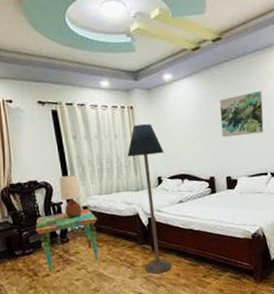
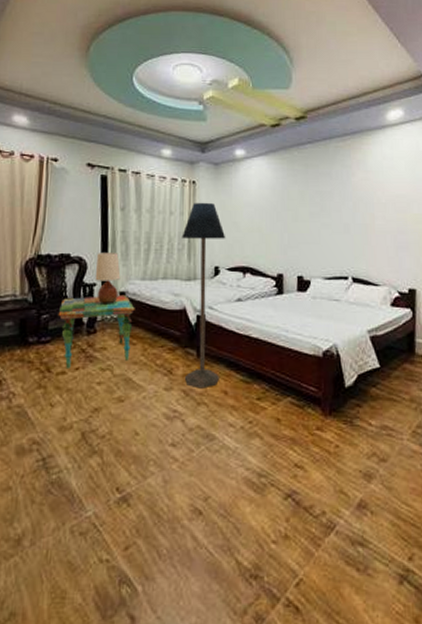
wall art: present [220,91,264,138] -> none [297,180,348,229]

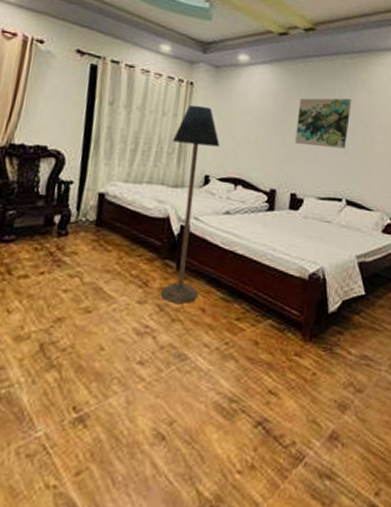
side table: present [58,294,135,368] -> none [26,194,114,272]
lamp: present [95,253,121,304] -> none [72,148,102,206]
wall art: none [297,180,348,229] -> present [295,98,351,149]

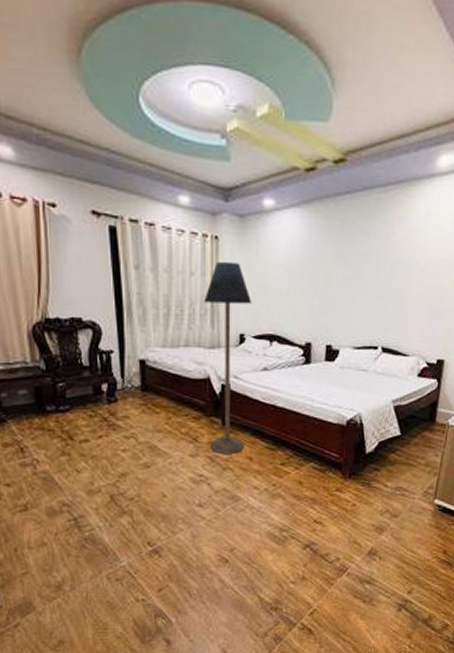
wall art: present [295,98,351,149] -> none [328,239,387,295]

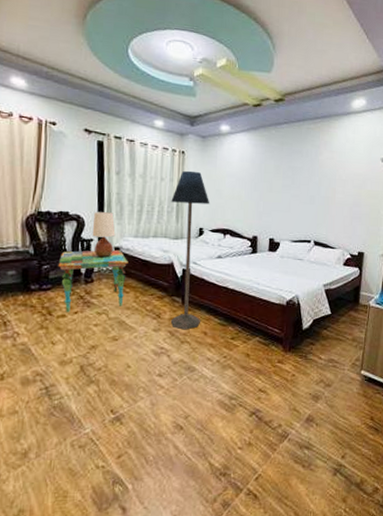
side table: none [74,362,157,436] -> present [58,249,128,312]
lamp: none [111,317,139,373] -> present [92,212,116,258]

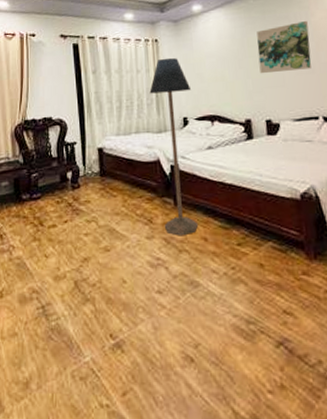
side table: present [58,249,128,312] -> none [45,150,113,221]
lamp: present [92,212,116,258] -> none [74,112,97,161]
wall art: none [271,158,316,200] -> present [257,21,312,74]

